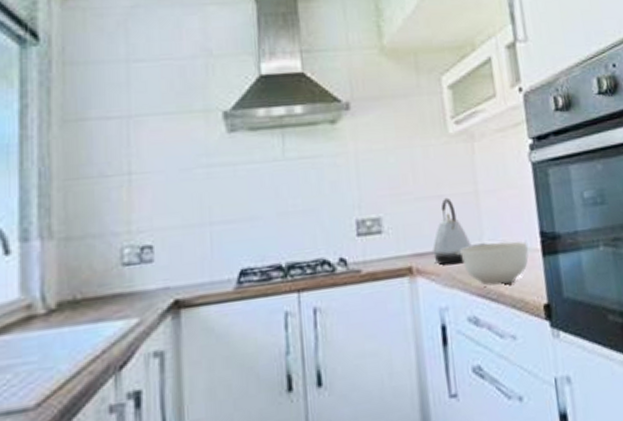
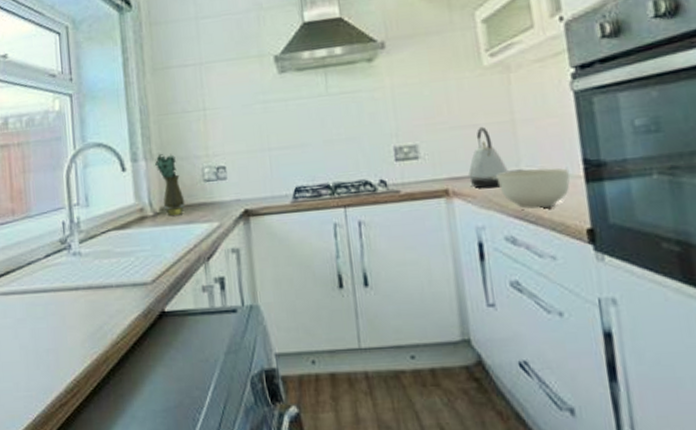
vase: none [53,229,94,313] -> present [154,153,185,216]

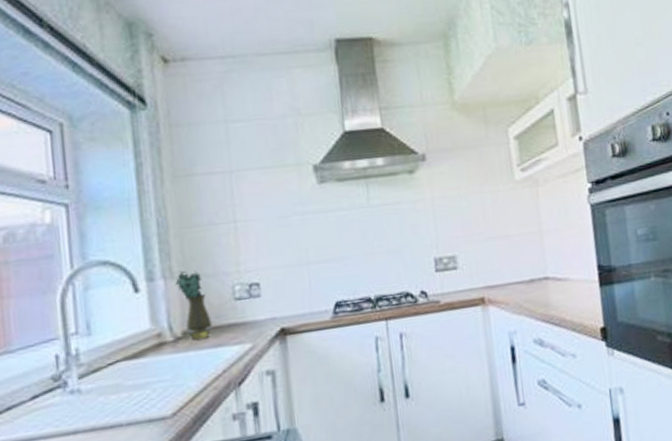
kettle: present [467,126,509,189] -> none [501,237,537,295]
bowl: present [496,168,570,209] -> none [526,274,587,313]

